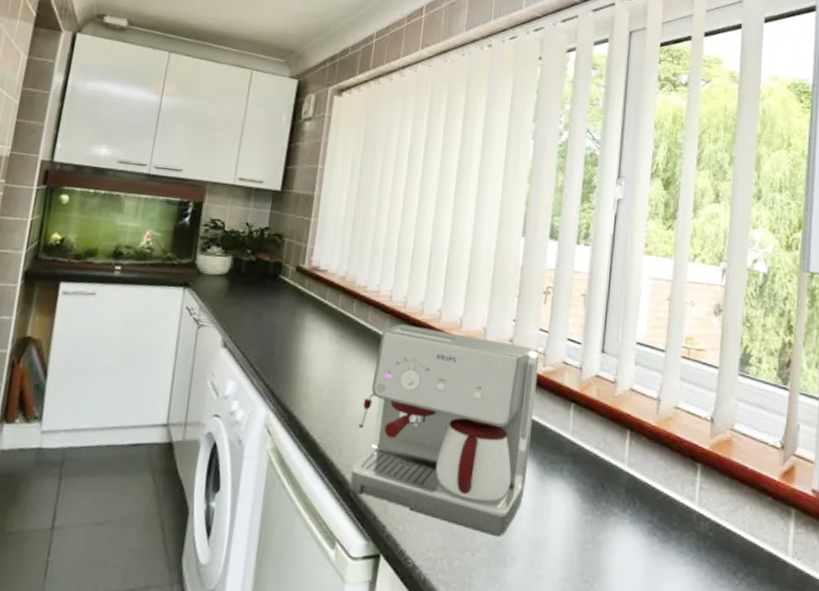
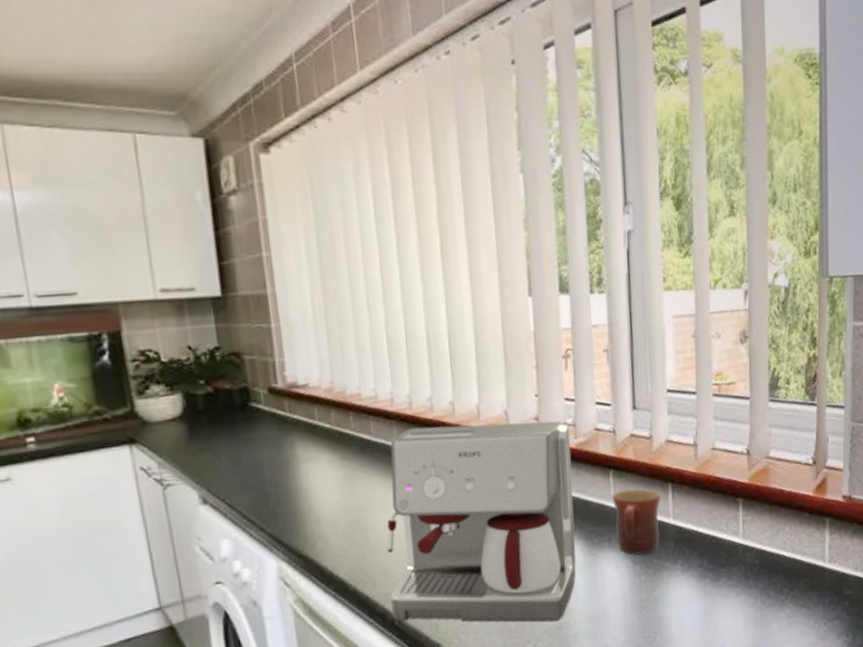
mug: none [568,425,619,494] -> present [611,489,662,555]

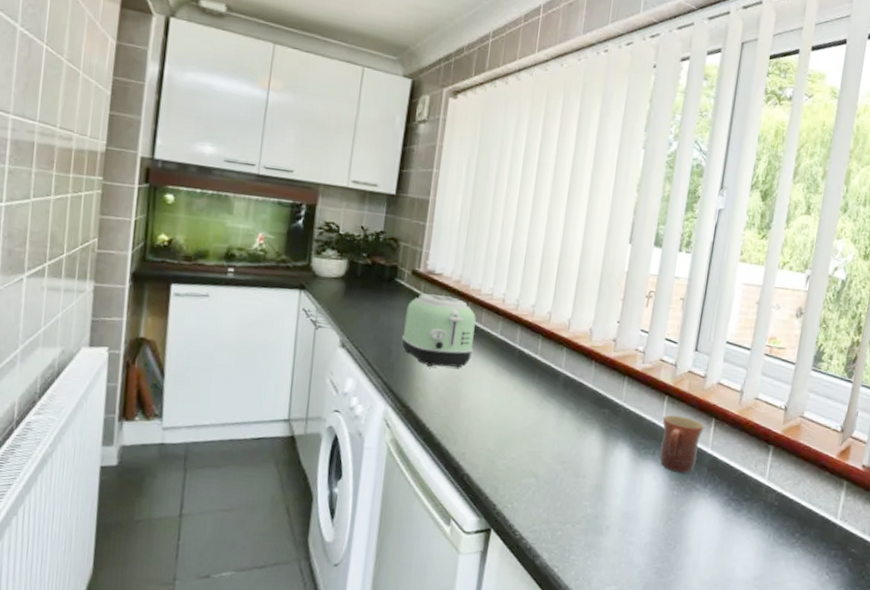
toaster: none [273,410,369,502] -> present [402,293,476,368]
coffee maker: present [387,421,577,623] -> none [464,325,640,511]

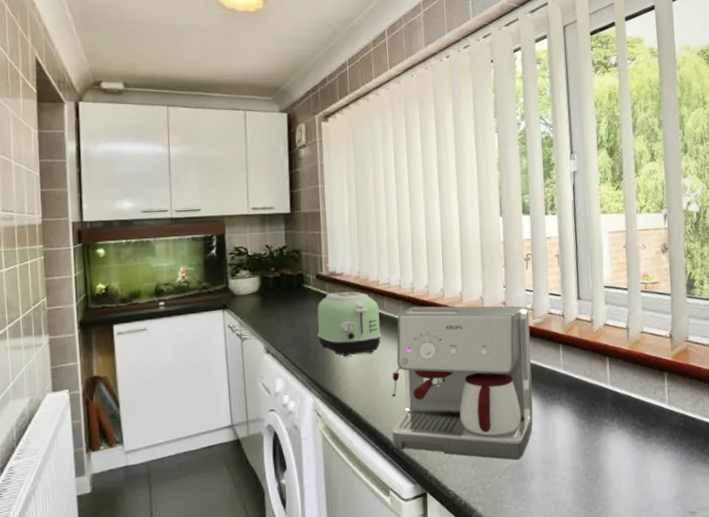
coffee maker: none [464,325,640,511] -> present [392,306,533,461]
mug: present [659,415,705,473] -> none [561,360,601,412]

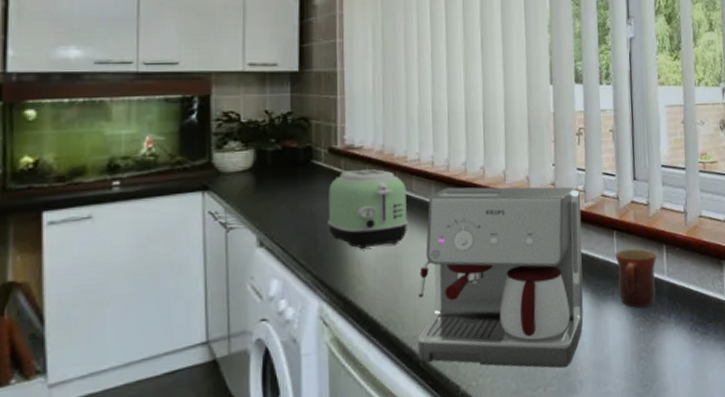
mug: none [561,360,601,412] -> present [615,248,658,308]

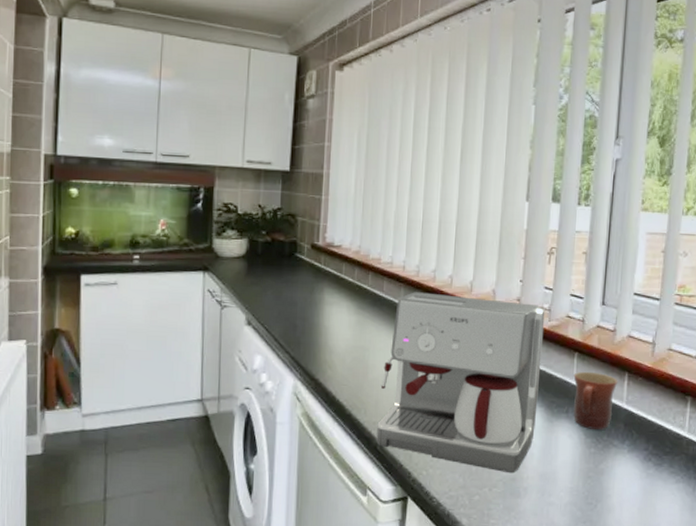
toaster: present [328,169,408,249] -> none [306,266,378,338]

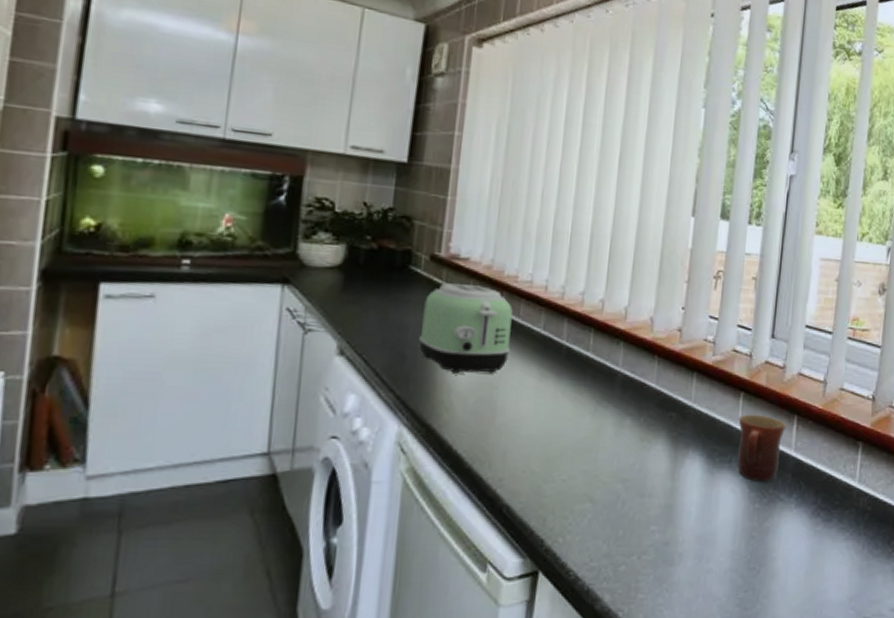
toaster: none [306,266,378,338] -> present [419,283,513,374]
coffee maker: present [376,292,545,474] -> none [502,318,709,537]

